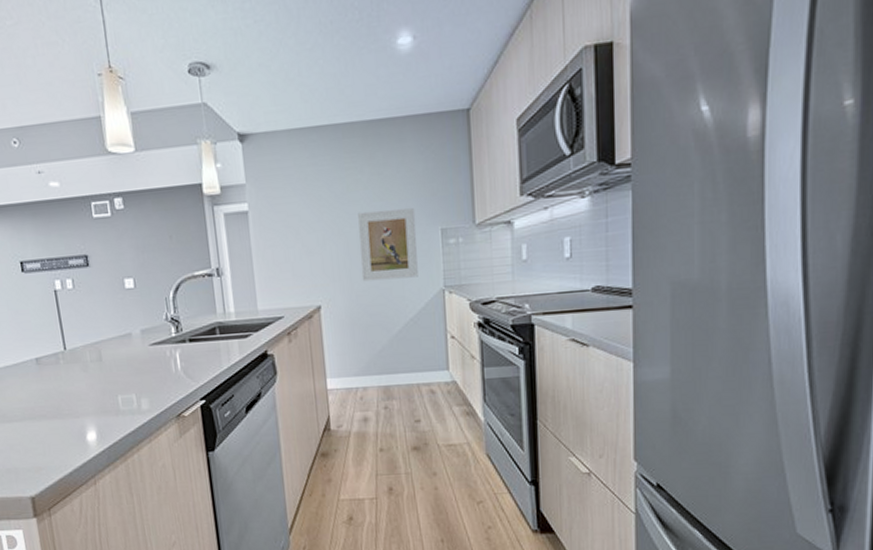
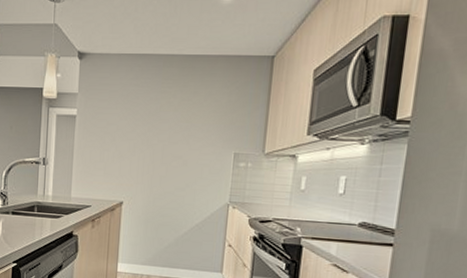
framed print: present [358,208,418,282] -> none [160,129,215,190]

